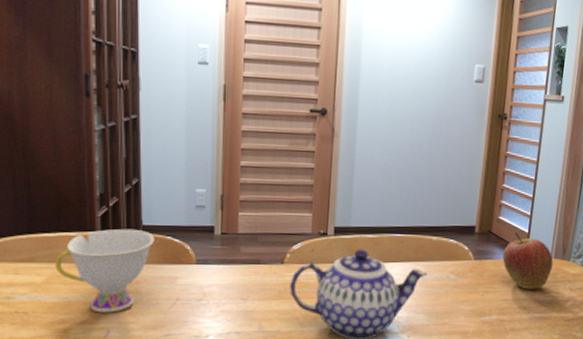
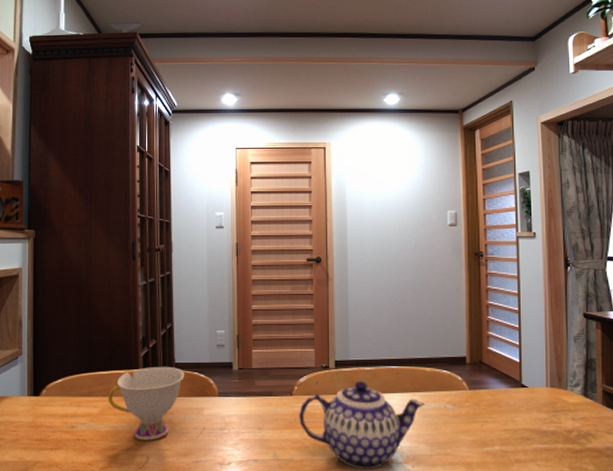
apple: present [502,232,554,289] -> none [497,361,550,419]

